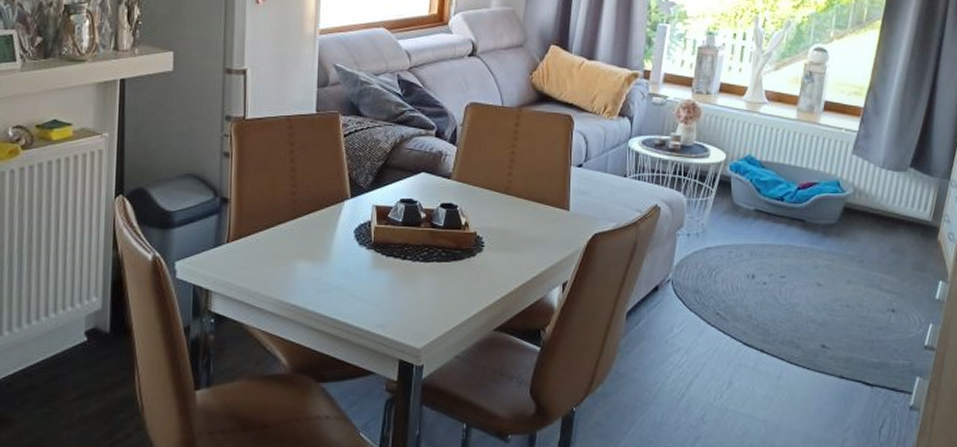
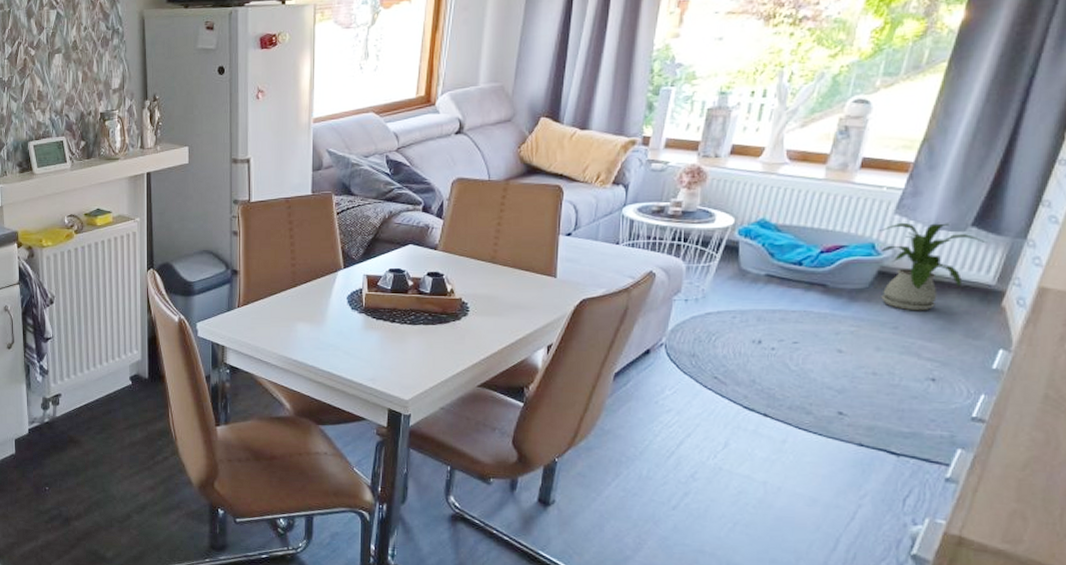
house plant: none [842,162,923,246] -> present [879,222,987,311]

